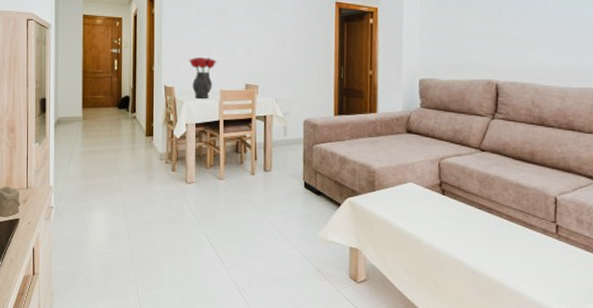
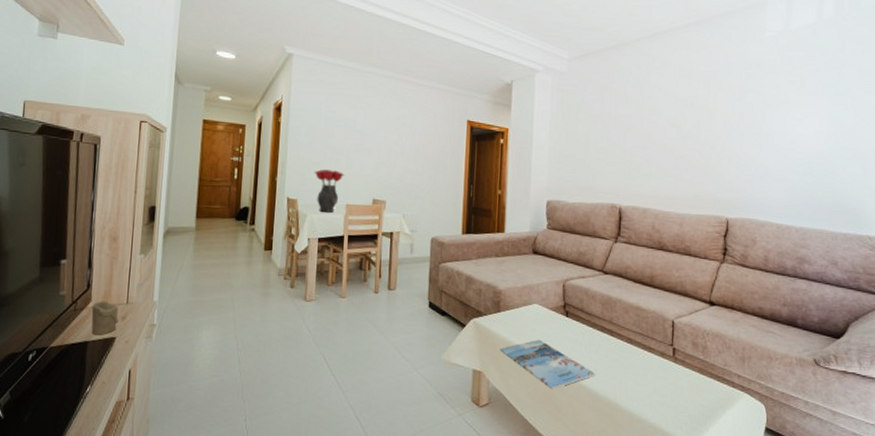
magazine: none [376,217,475,266] -> present [500,339,596,390]

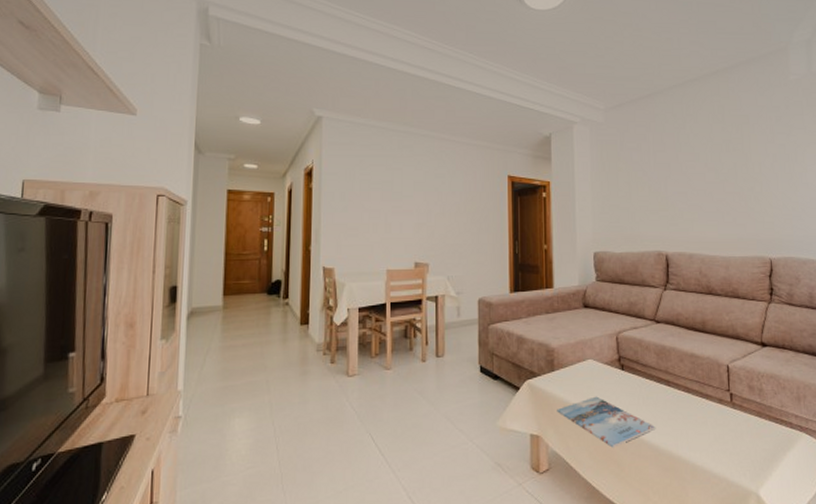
candle: present [91,301,119,335] -> none [106,395,138,434]
bouquet: present [314,169,344,214] -> none [350,235,383,281]

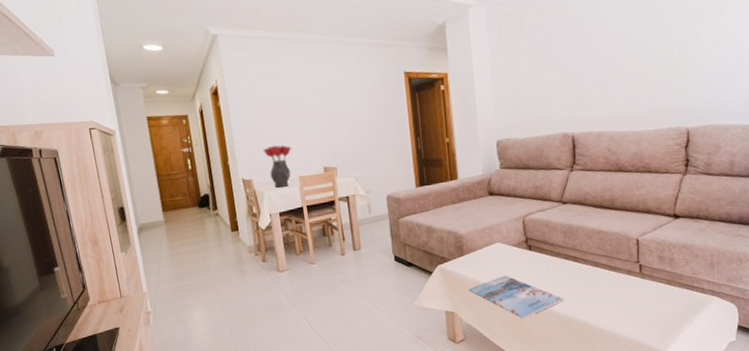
bouquet: none [350,235,383,281] -> present [262,145,292,189]

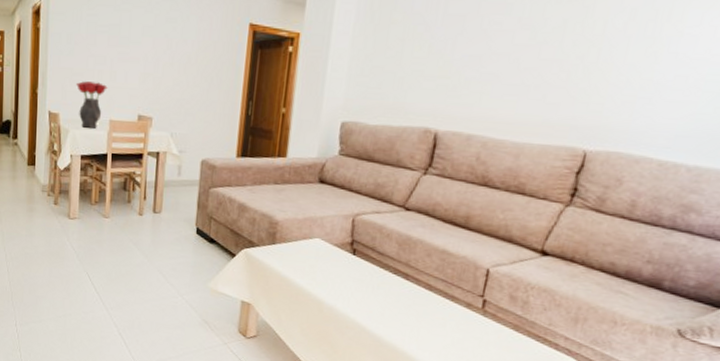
magazine: present [468,275,564,319] -> none [272,276,383,330]

